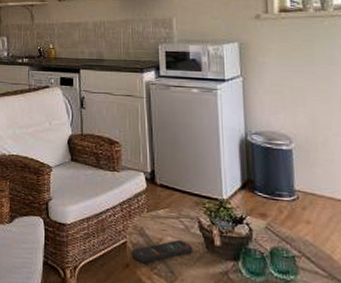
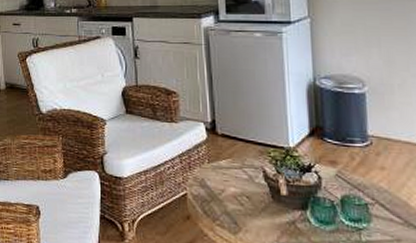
remote control: present [131,239,193,264] -> none [192,190,258,215]

